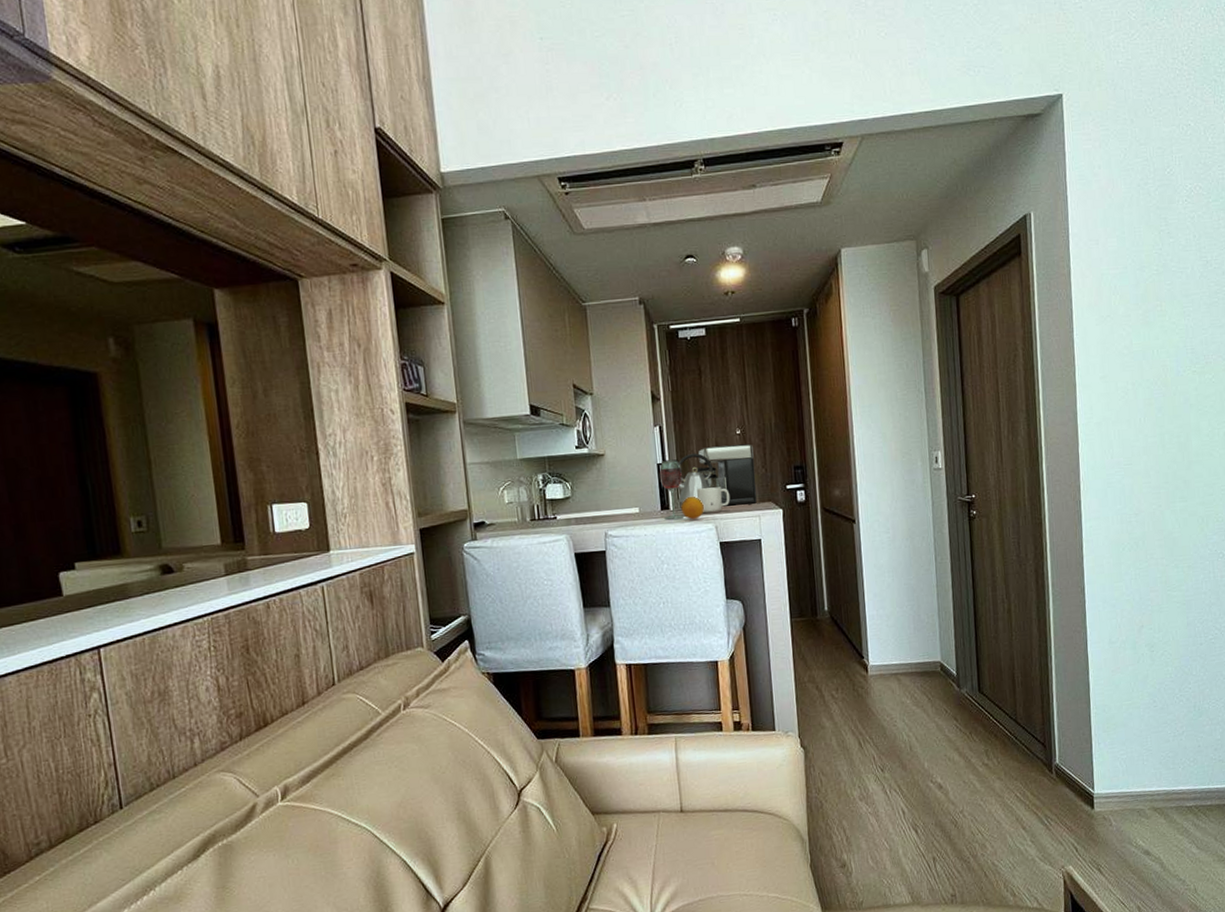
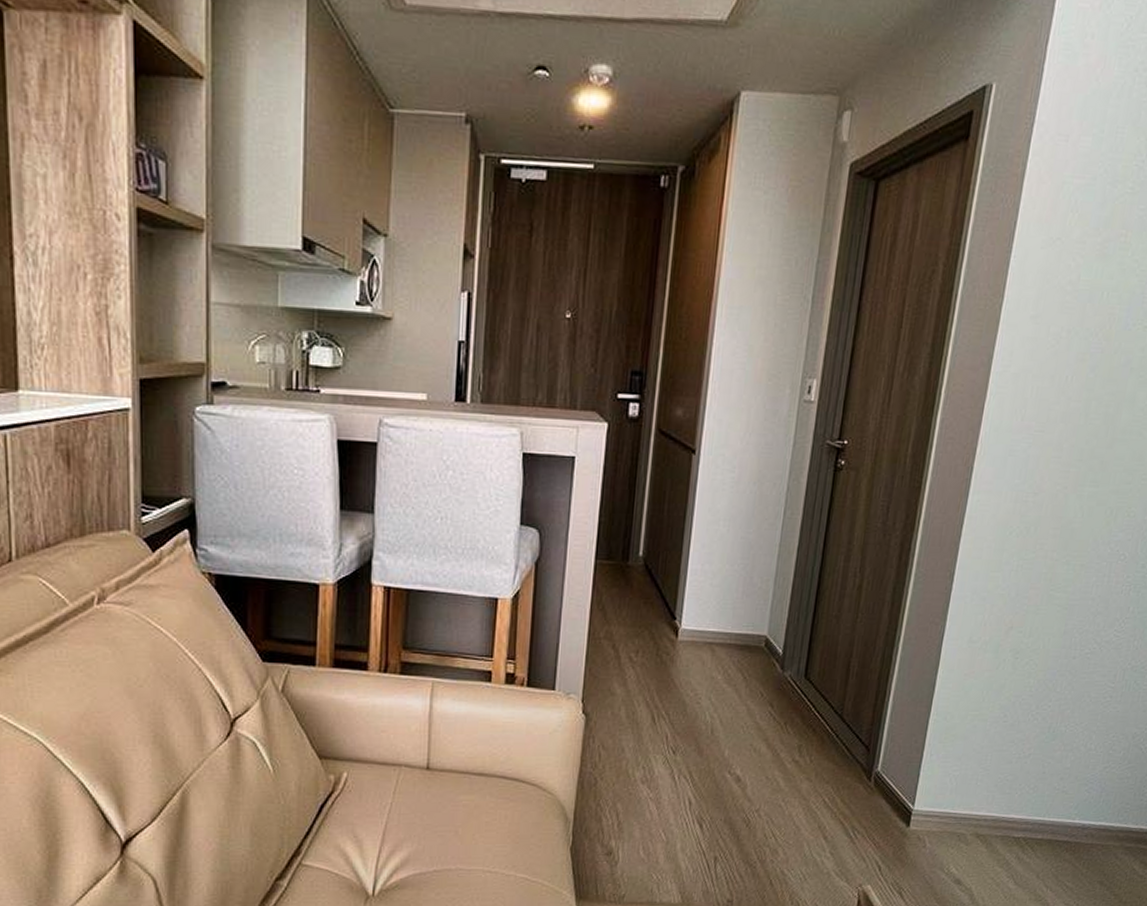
wineglass: present [659,459,683,520] -> none [458,338,490,416]
kettle: present [677,453,714,510] -> none [478,333,530,404]
fruit: present [681,496,704,520] -> none [481,389,510,420]
coffee maker: present [696,444,757,507] -> none [507,328,584,412]
mug: present [697,487,731,514] -> none [504,380,545,415]

